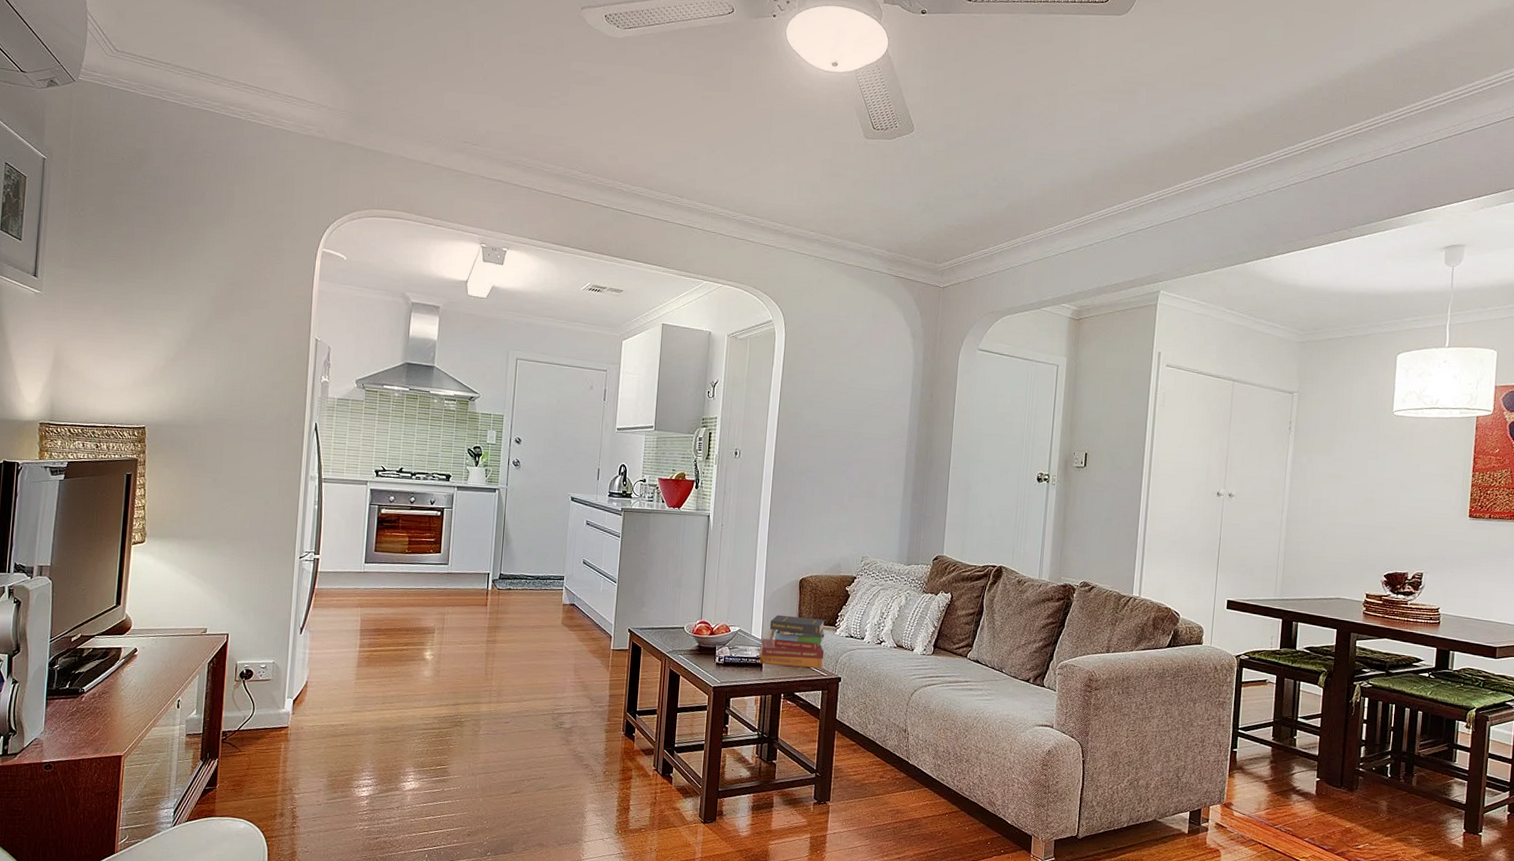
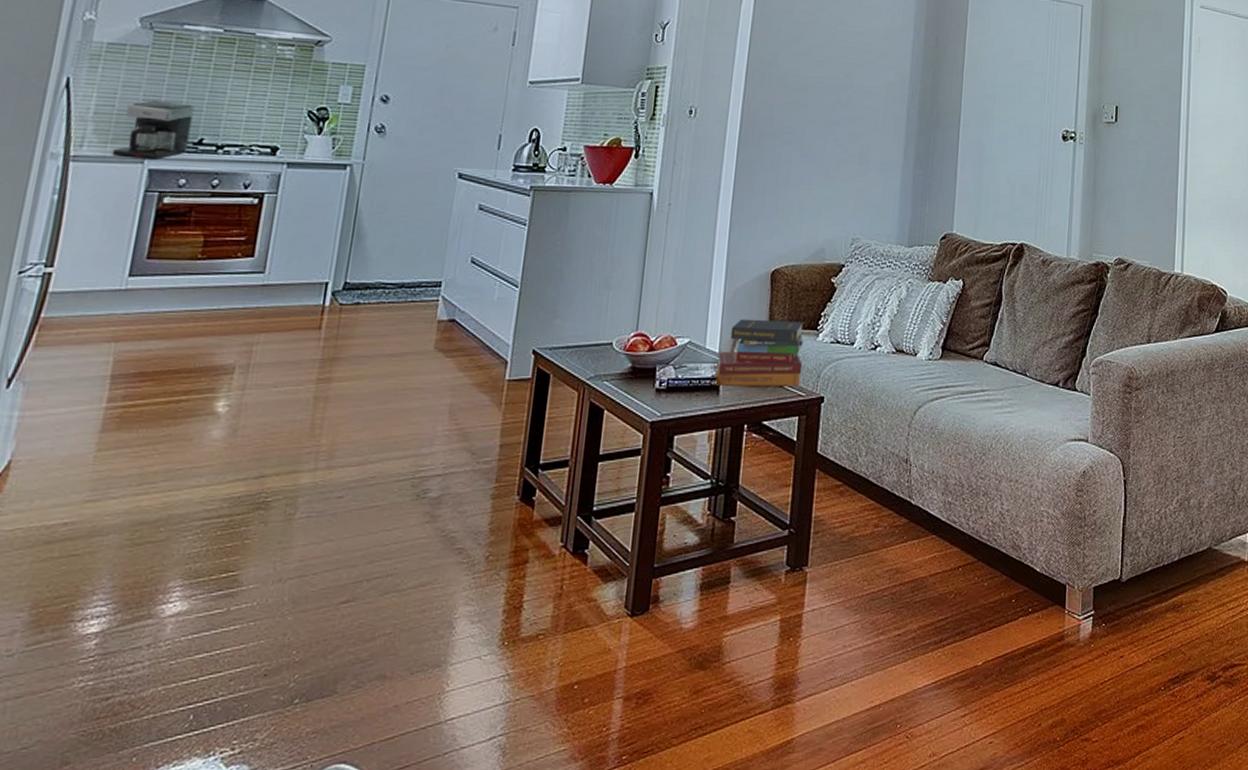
coffee maker: none [347,440,395,483] -> present [112,100,194,161]

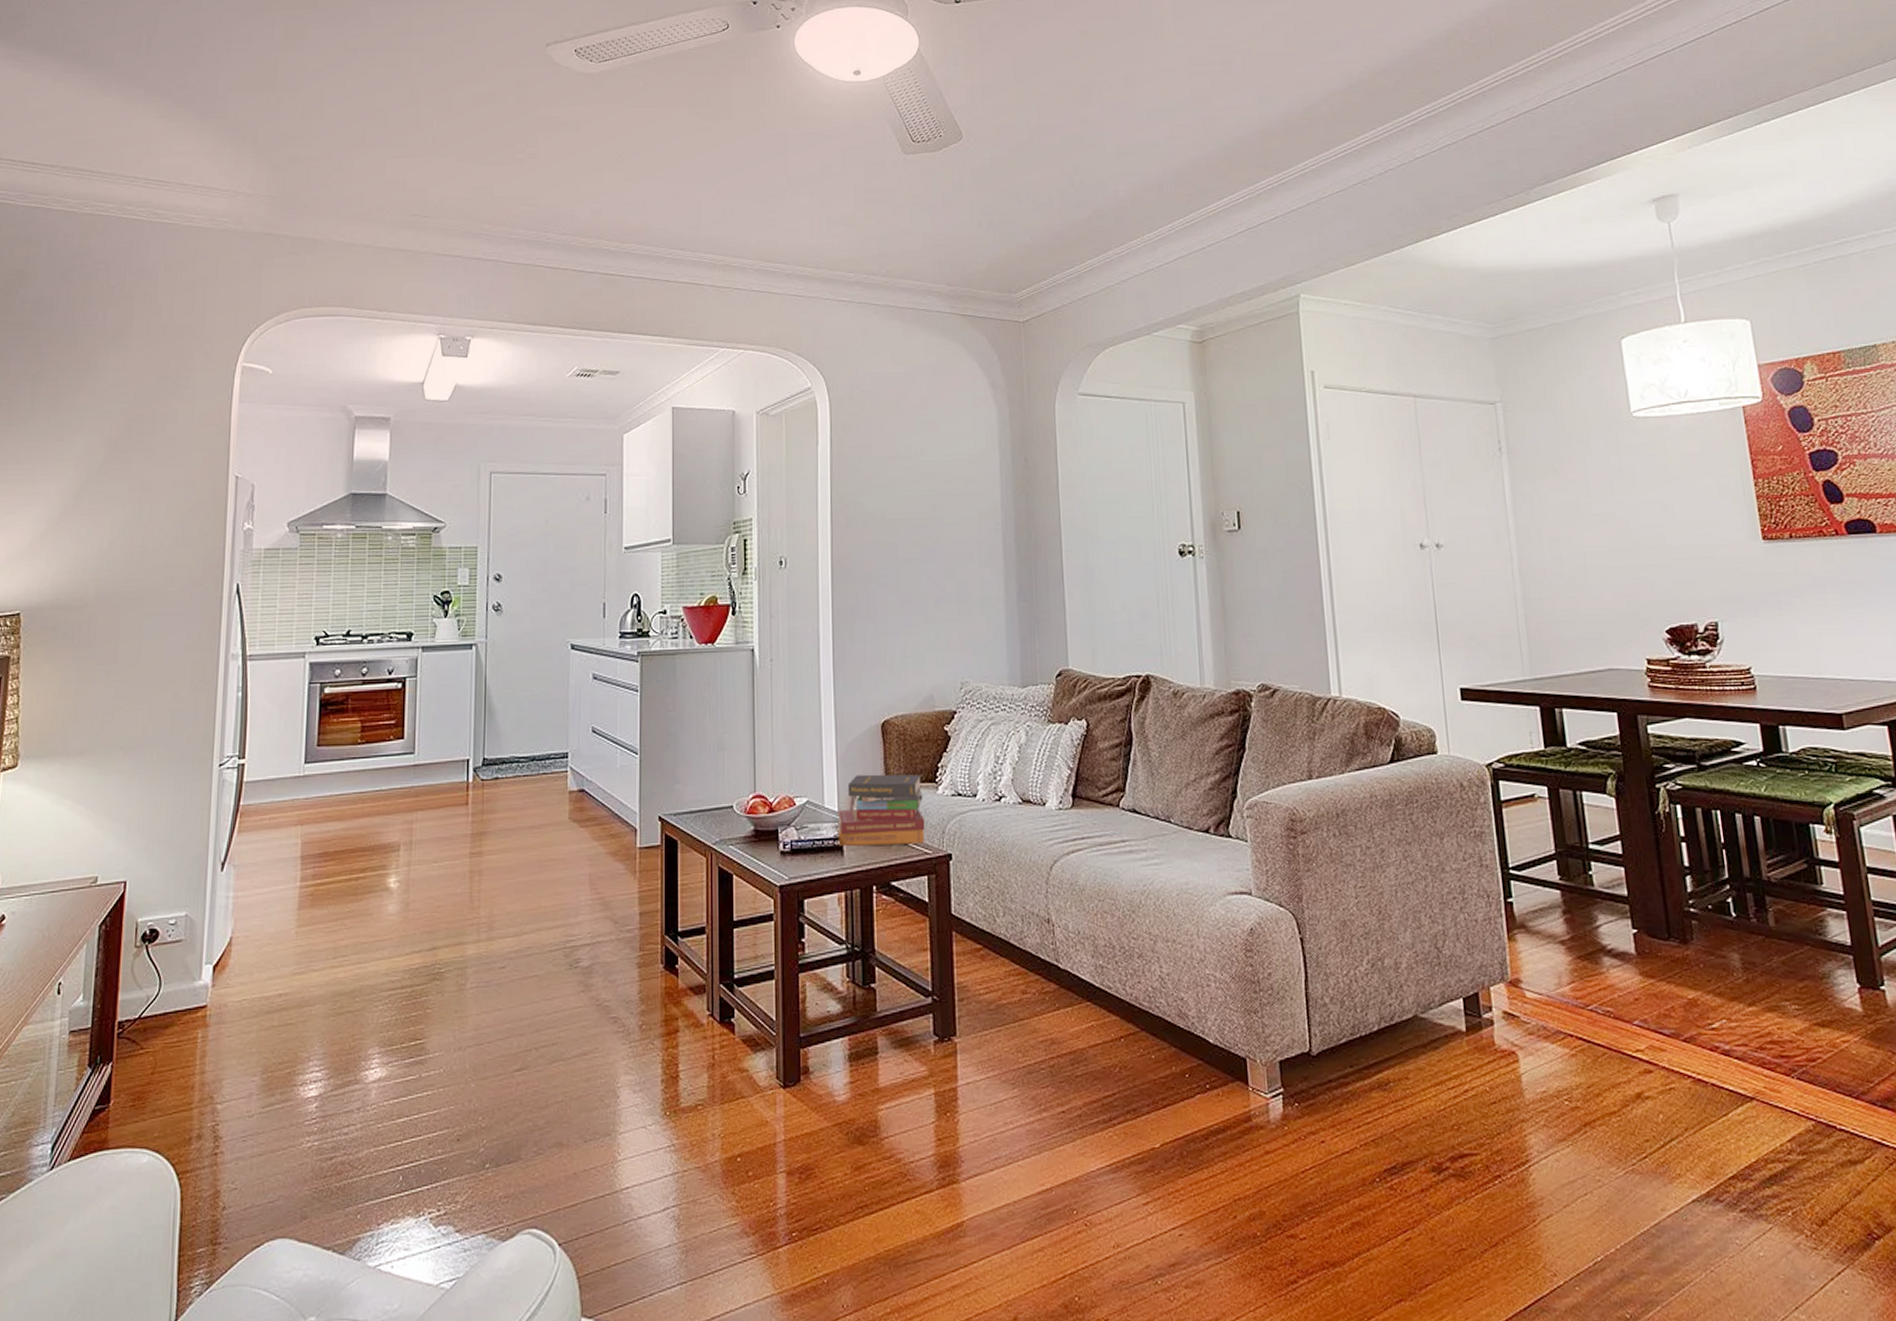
coffee maker: present [112,100,194,161] -> none [279,598,340,655]

